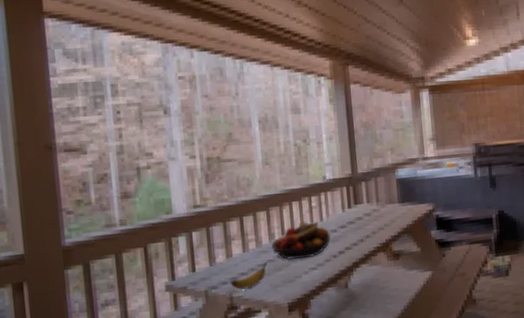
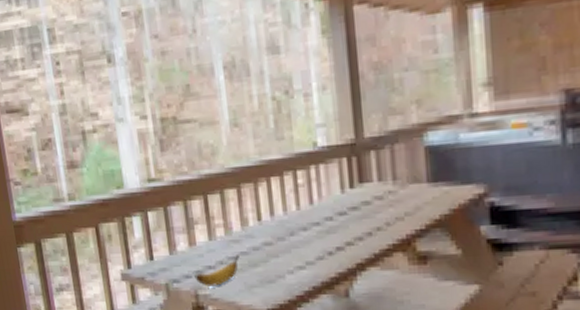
fruit bowl: present [271,220,331,260] -> none [244,202,324,253]

